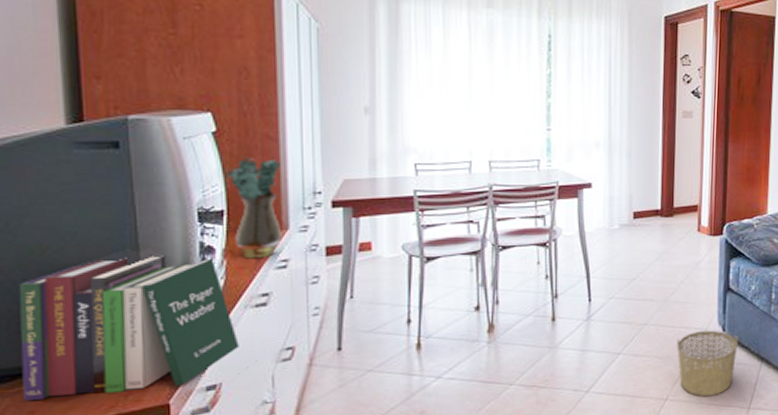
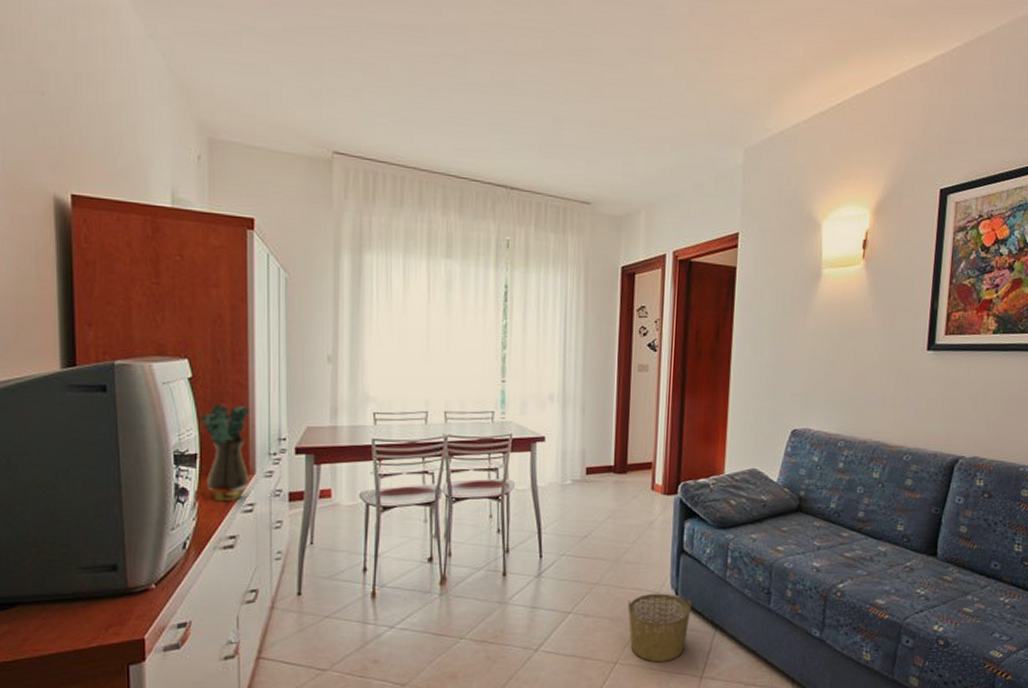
books: present [19,254,239,400] -> none [17,494,208,628]

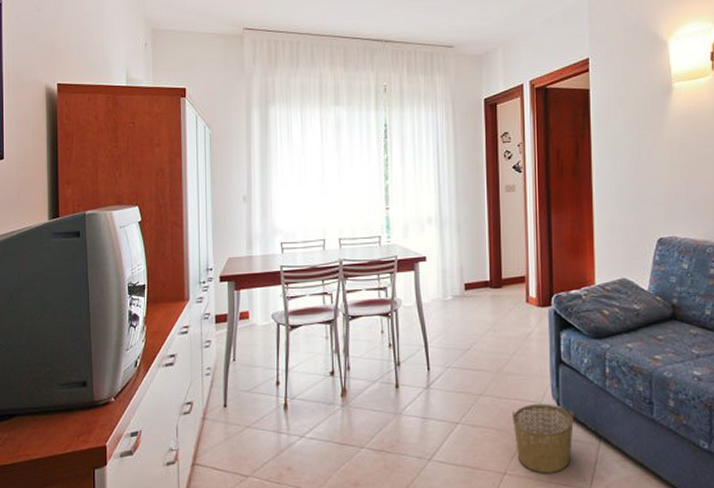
vase: present [200,400,249,502] -> none [147,239,185,325]

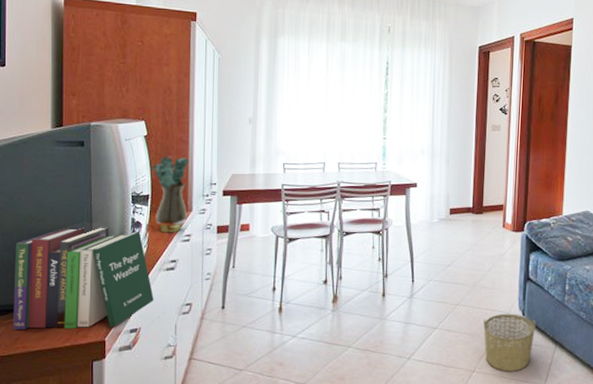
books: none [15,320,154,436] -> present [13,226,154,330]
vase: none [147,239,185,325] -> present [152,153,189,233]

